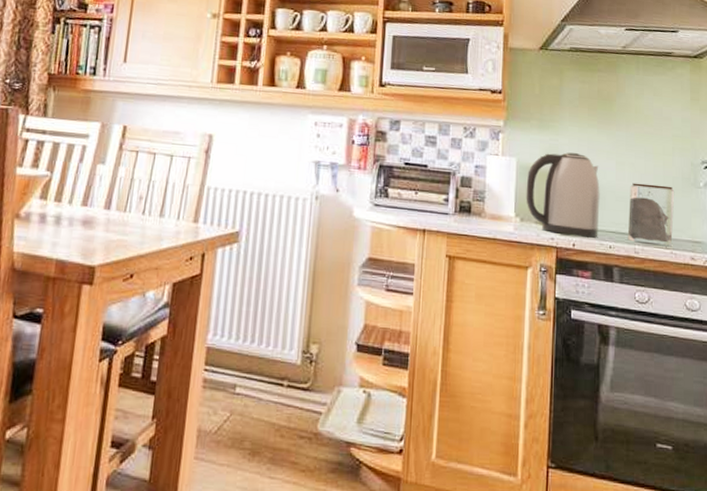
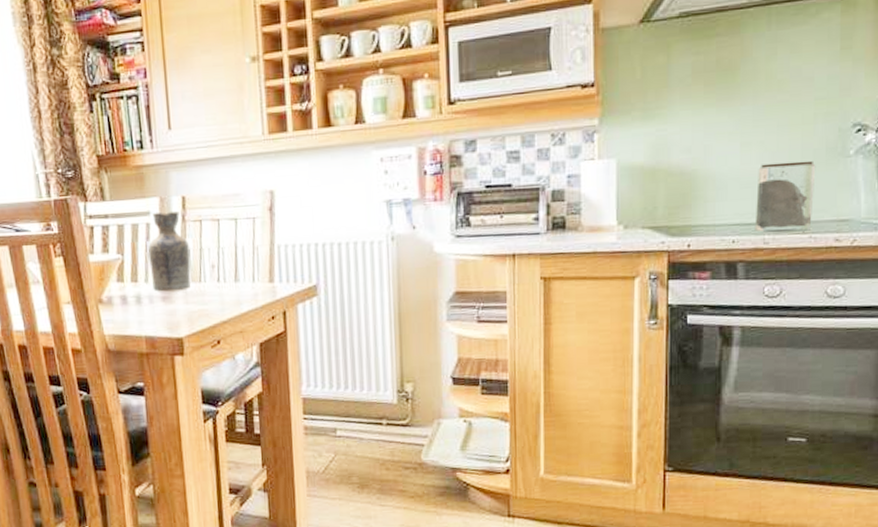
ceramic jug: none [75,136,122,219] -> present [147,210,192,293]
kettle: present [526,152,600,238] -> none [629,141,720,236]

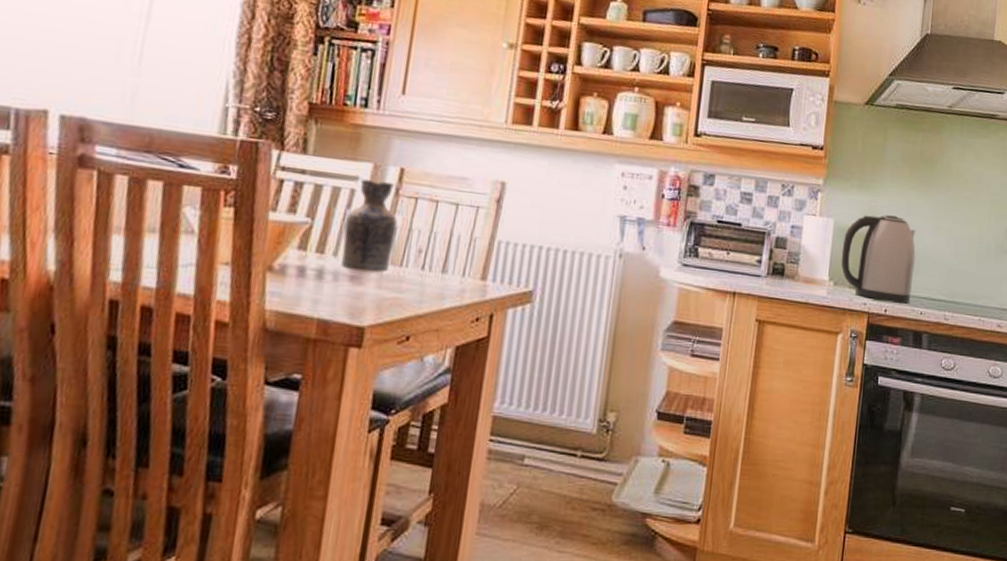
kettle: none [629,141,720,236] -> present [841,215,916,304]
jar: present [755,160,816,233] -> none [938,248,988,314]

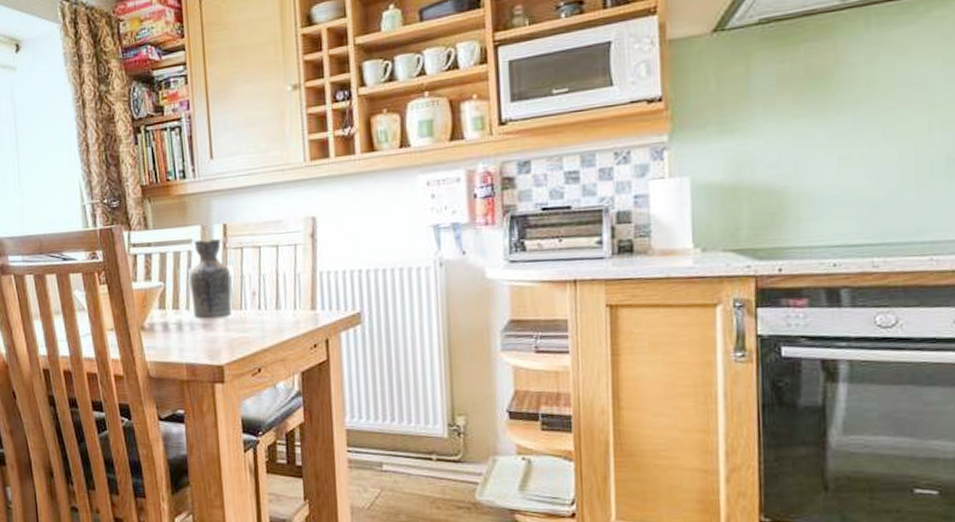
kettle: present [841,215,916,304] -> none [706,155,816,260]

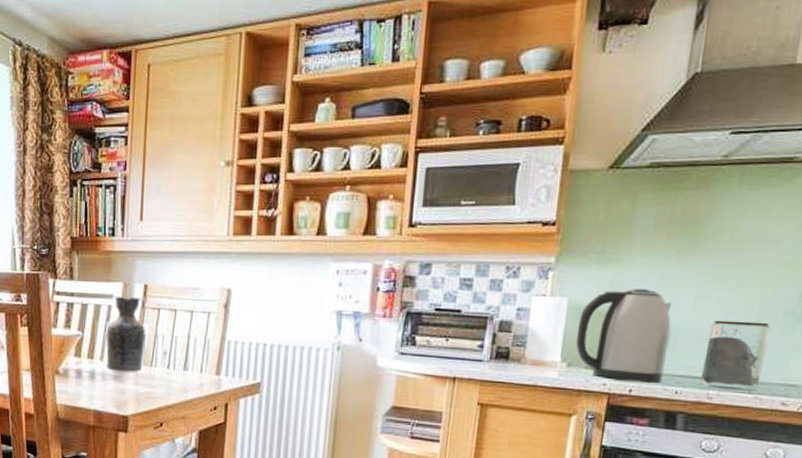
kettle: none [706,155,816,260] -> present [576,289,673,383]
jar: none [860,173,935,255] -> present [699,320,772,391]

